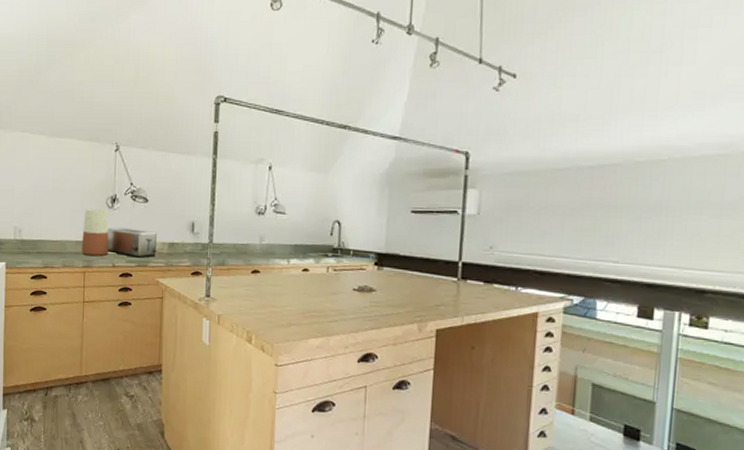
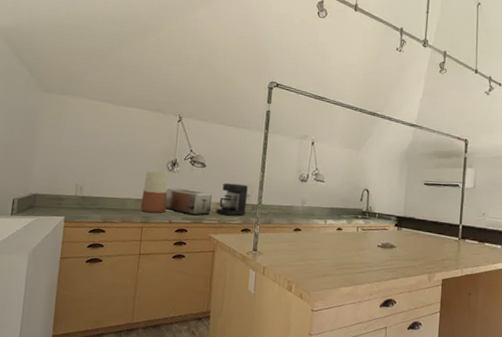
coffee maker: none [162,219,196,258] -> present [216,183,248,216]

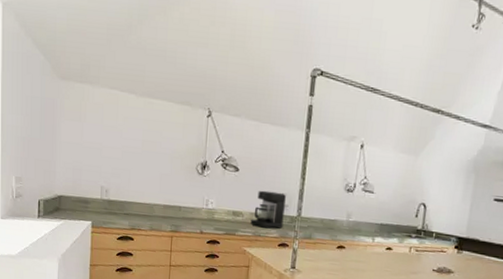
vase: present [140,171,169,213] -> none [169,173,199,222]
toaster: present [165,188,213,216] -> none [196,194,247,227]

